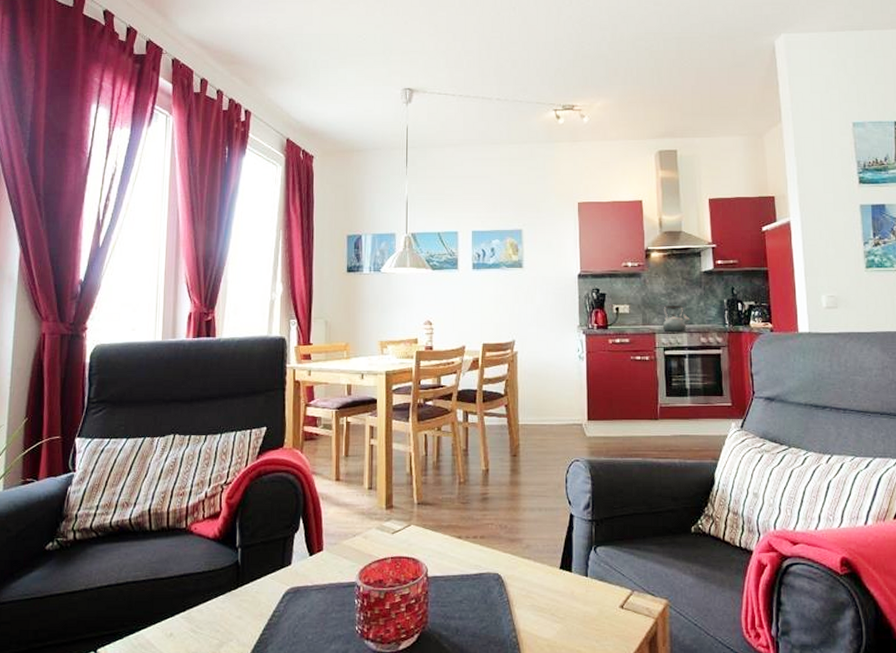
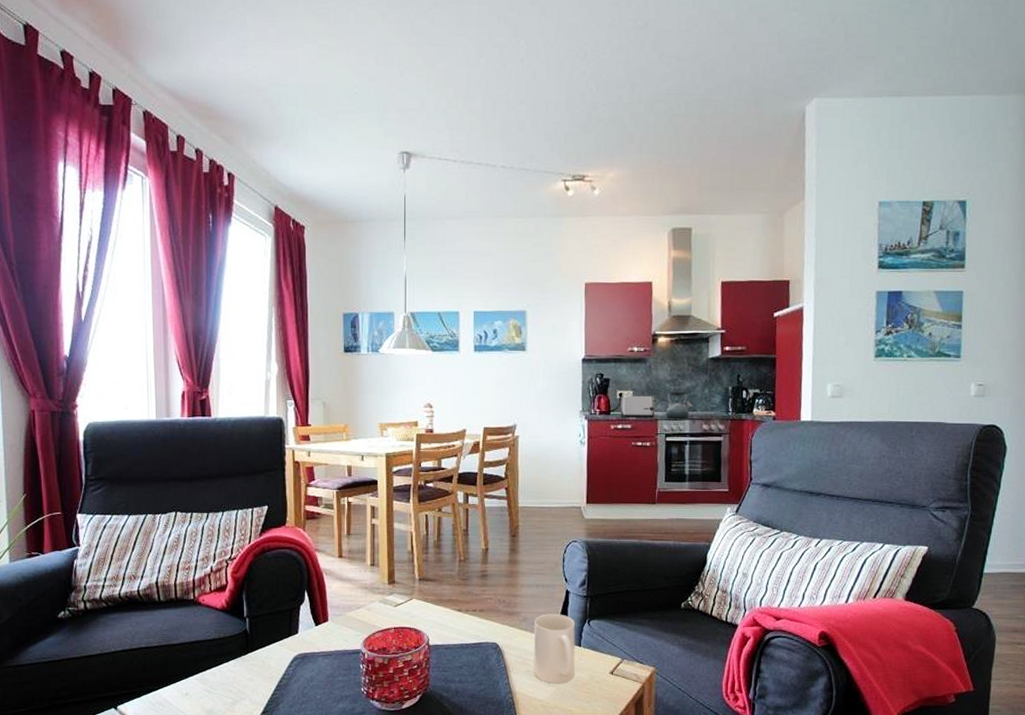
mug: none [537,540,582,620] -> present [533,614,576,684]
toaster: none [617,309,653,333] -> present [620,395,656,419]

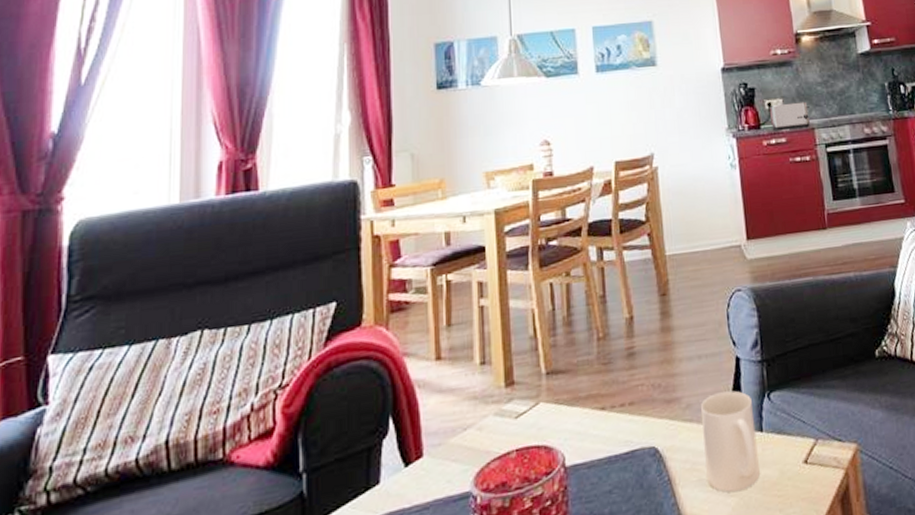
kettle: present [665,391,694,418] -> none [820,93,851,125]

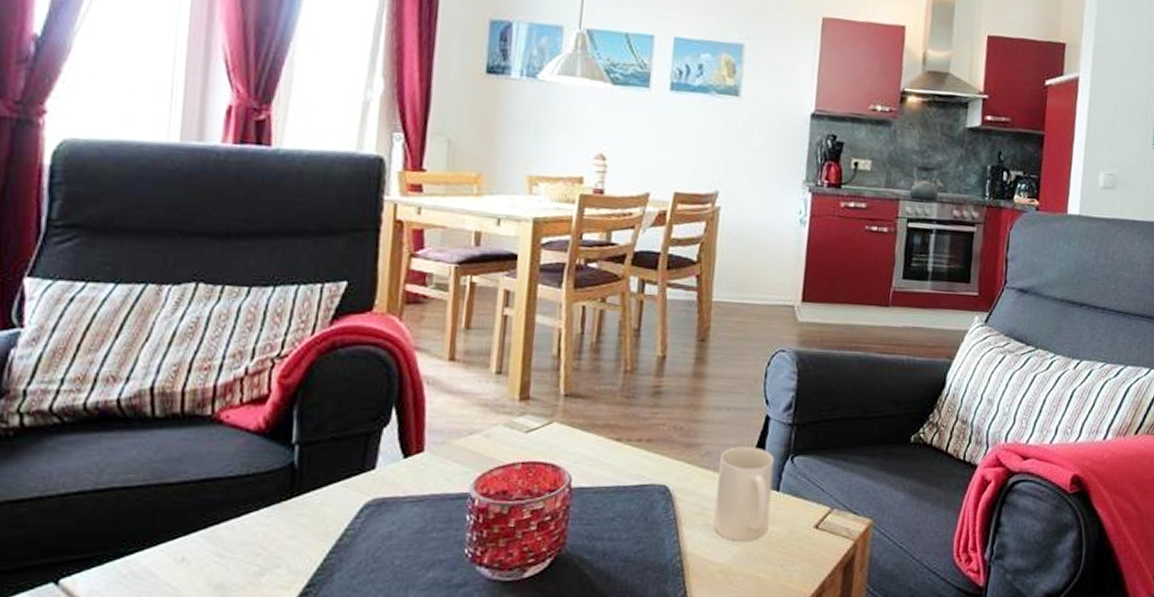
toaster: present [770,101,810,132] -> none [853,165,899,198]
kettle: none [820,93,851,125] -> present [909,165,944,201]

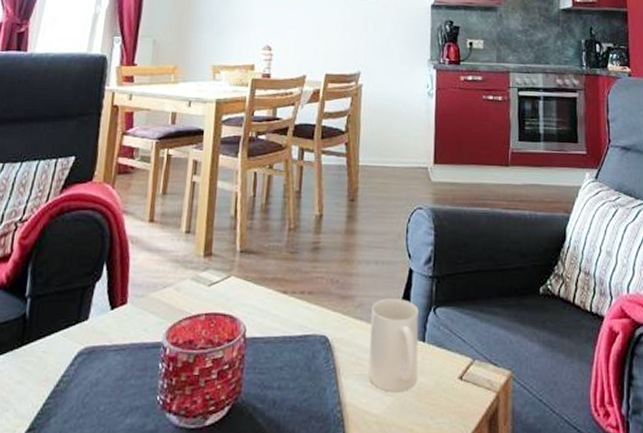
kettle: present [909,165,944,201] -> none [517,42,547,72]

